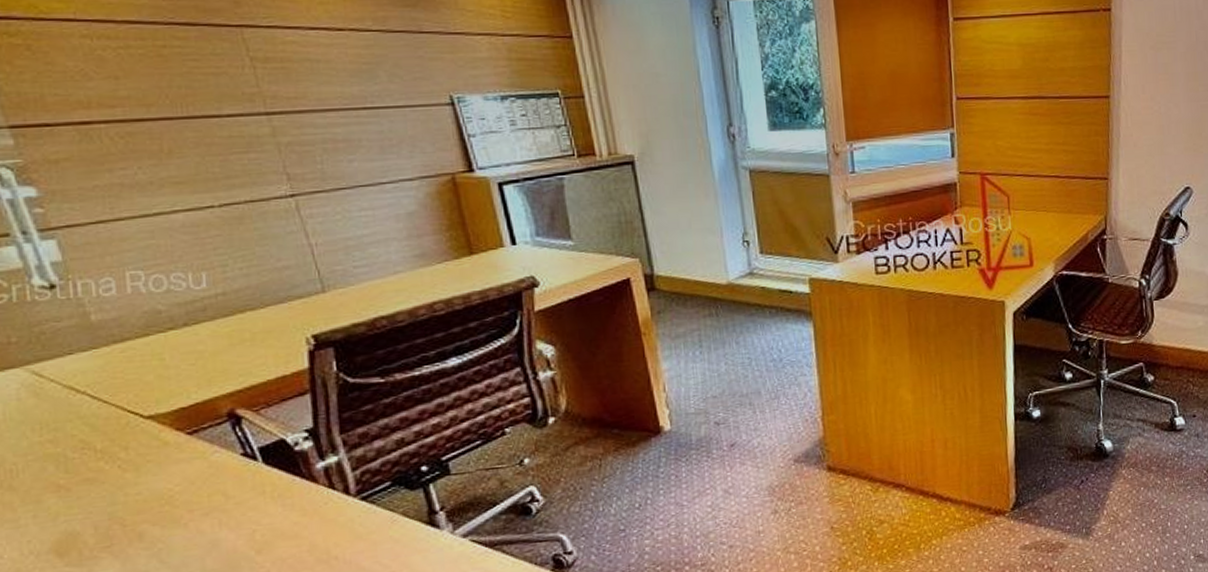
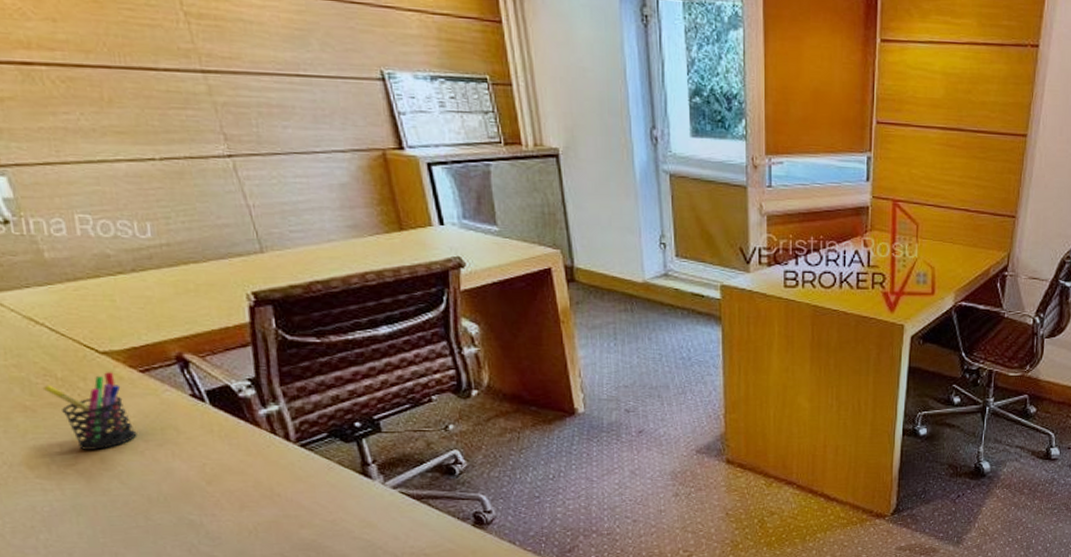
pen holder: none [79,438,181,529] -> present [42,372,137,450]

